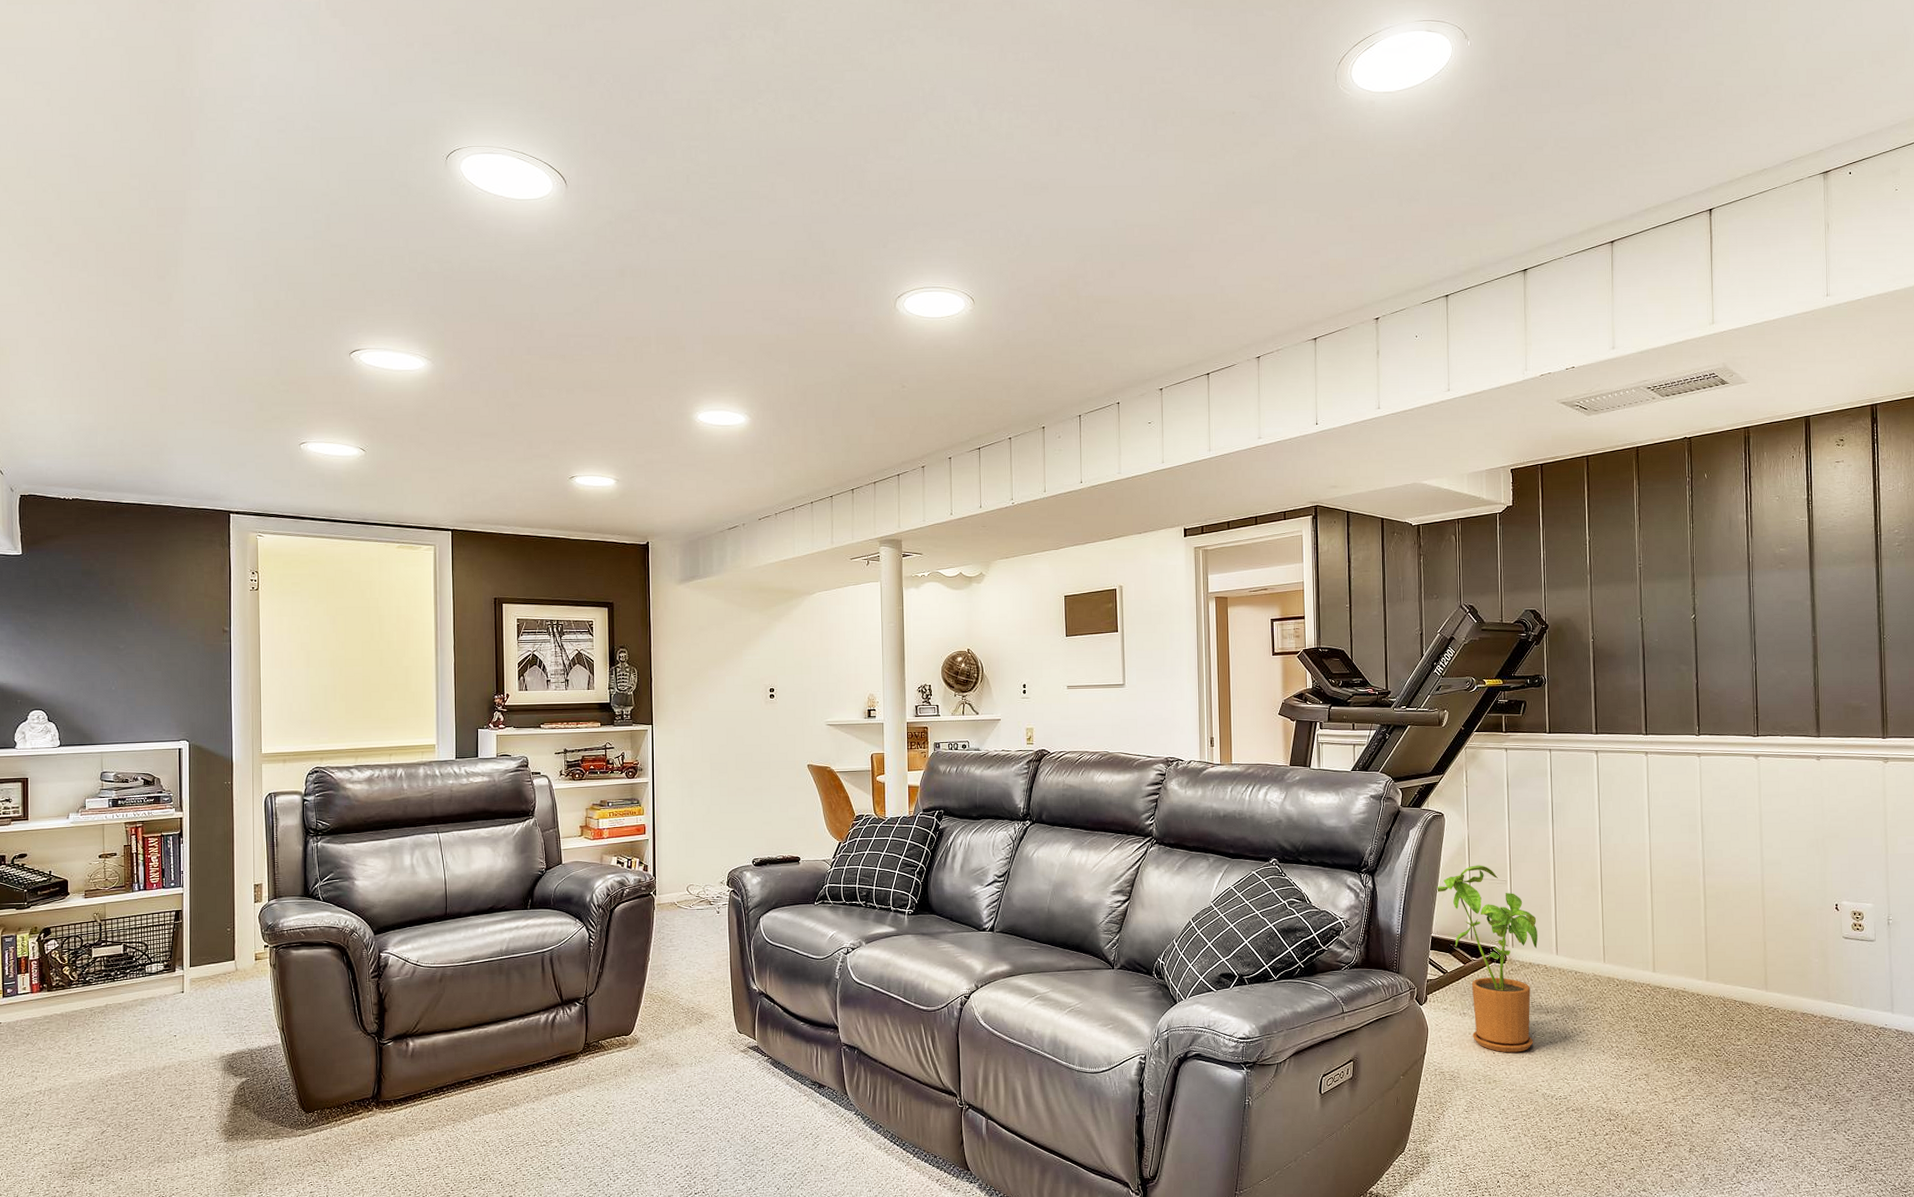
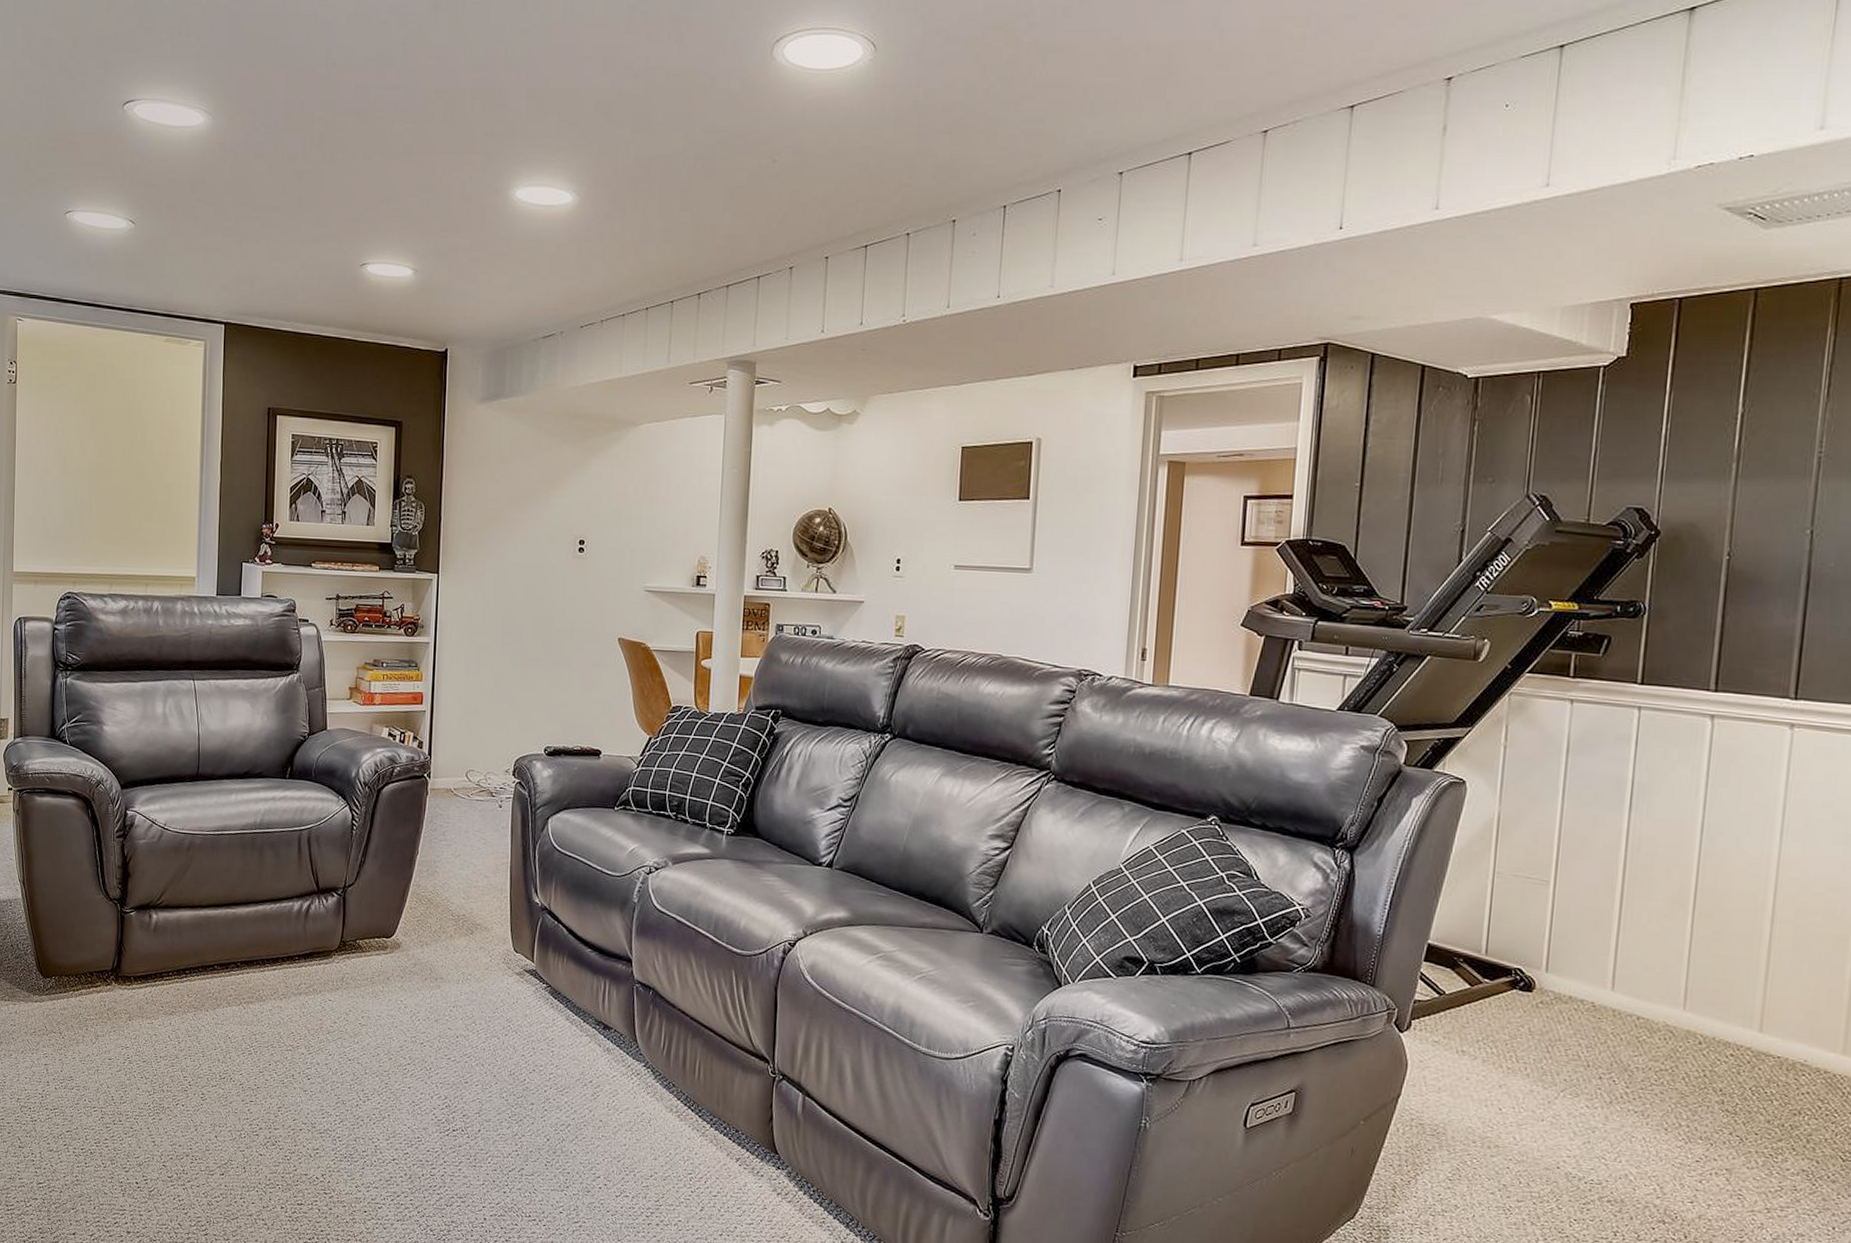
house plant: present [1436,865,1538,1053] -> none [1441,855,1588,1114]

